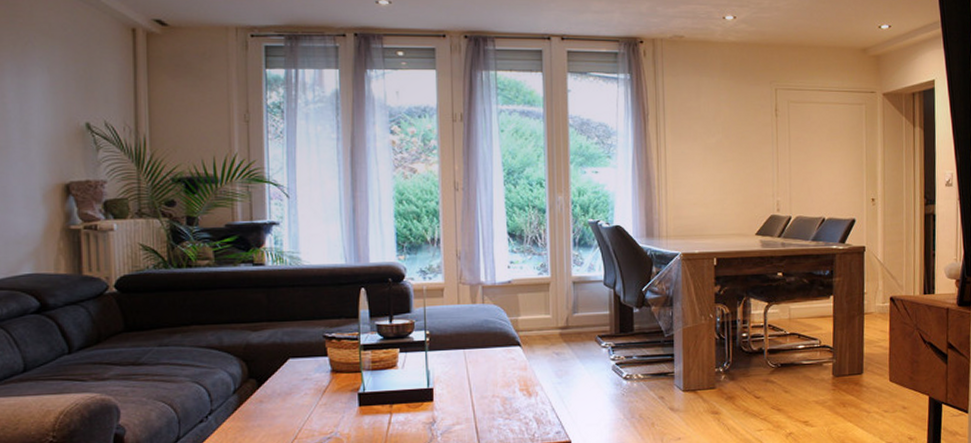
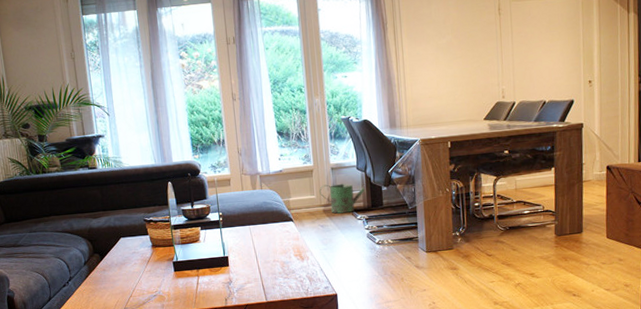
watering can: none [556,301,613,339] -> present [319,183,365,214]

